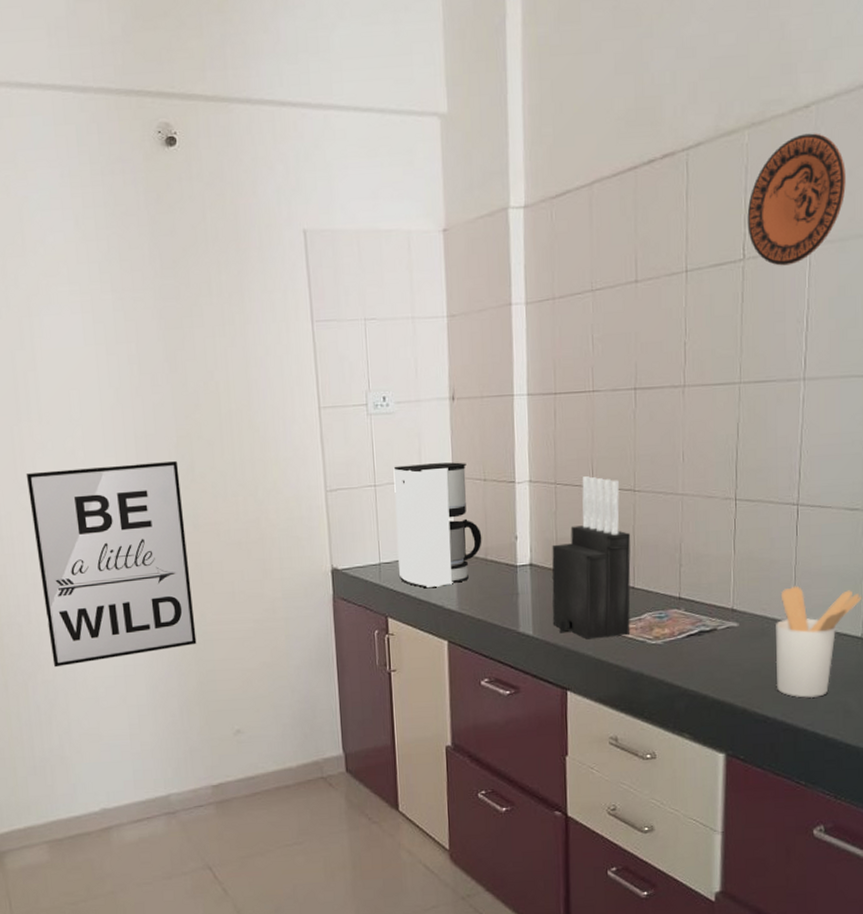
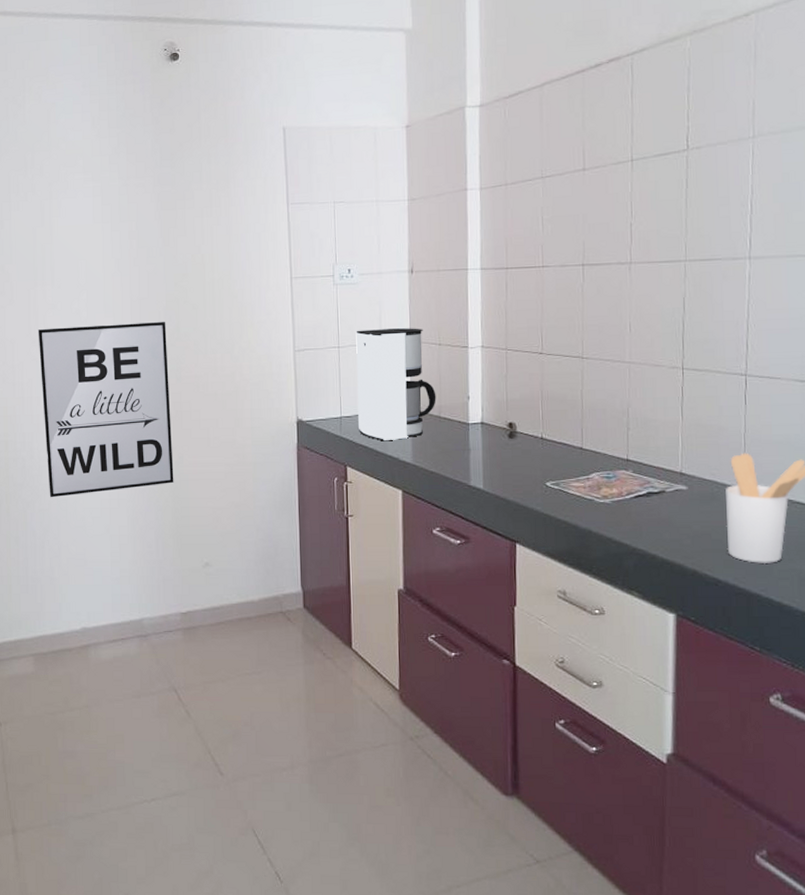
knife block: present [552,476,631,640] -> none [502,343,579,495]
decorative plate: present [747,133,846,266] -> none [690,37,787,155]

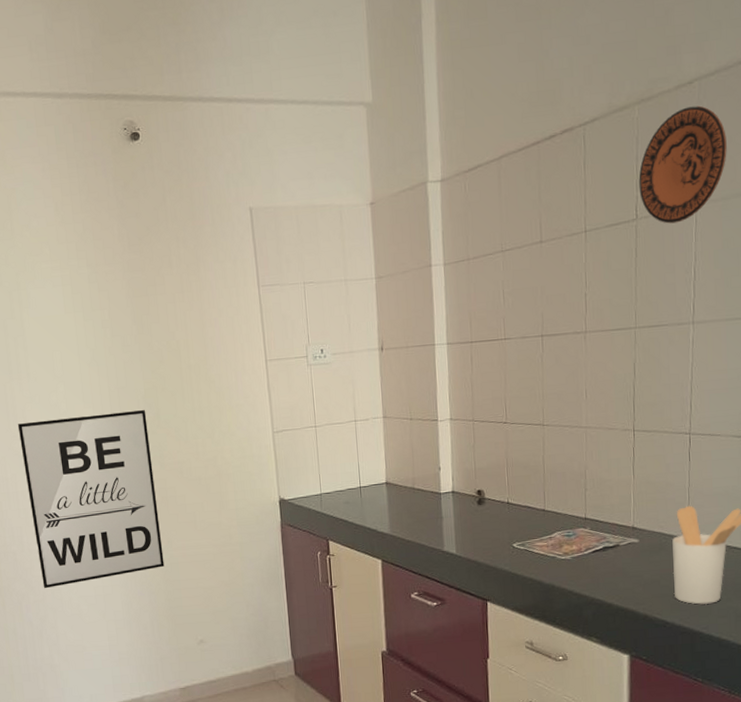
coffee maker: present [356,328,436,441] -> none [331,404,410,515]
decorative plate: none [690,37,787,155] -> present [638,105,727,224]

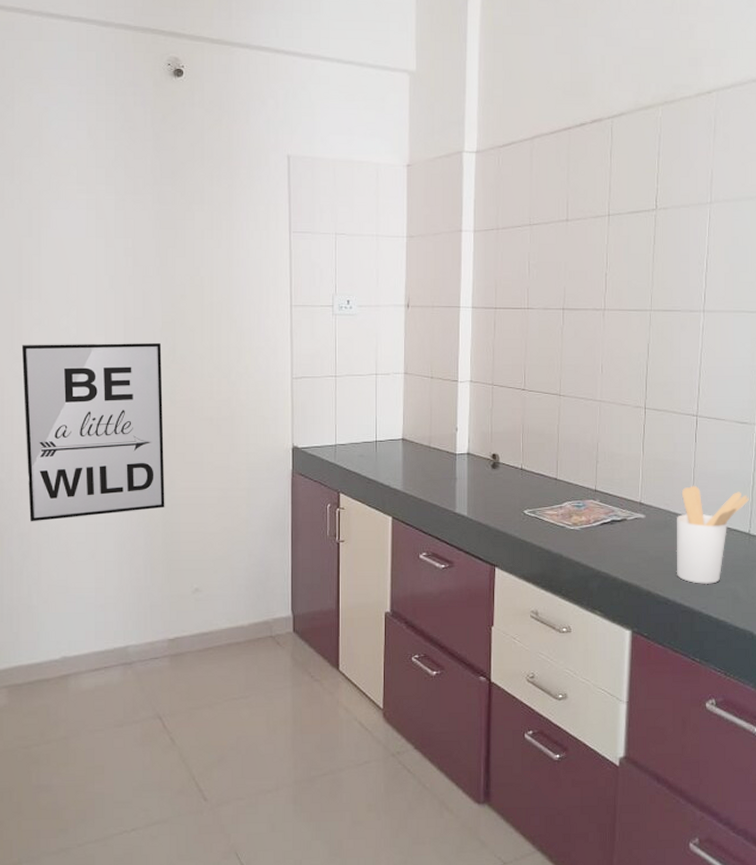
decorative plate: present [638,105,727,224] -> none [659,113,739,217]

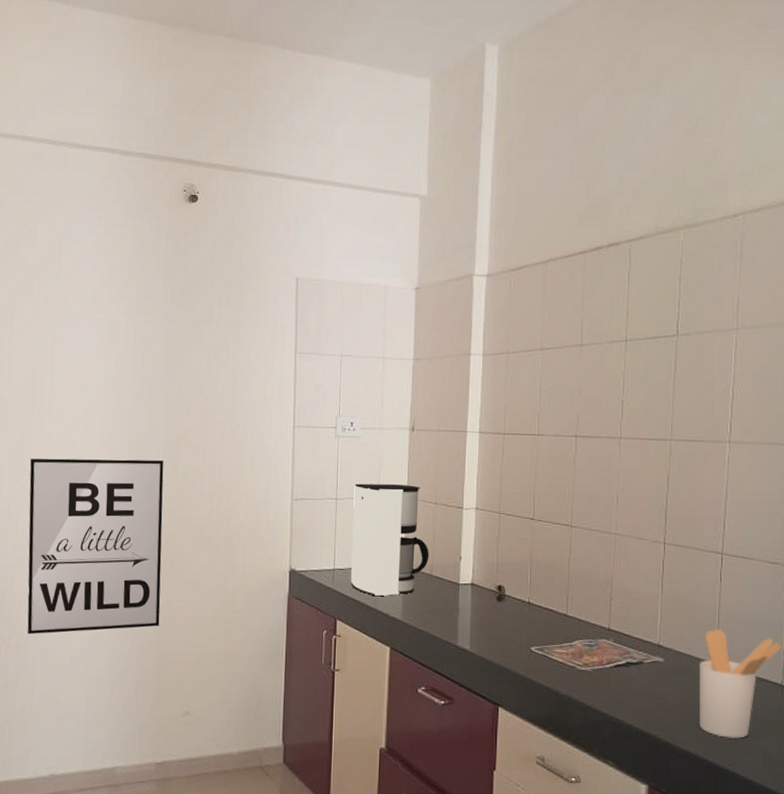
coffee maker: none [353,360,427,469] -> present [351,483,429,597]

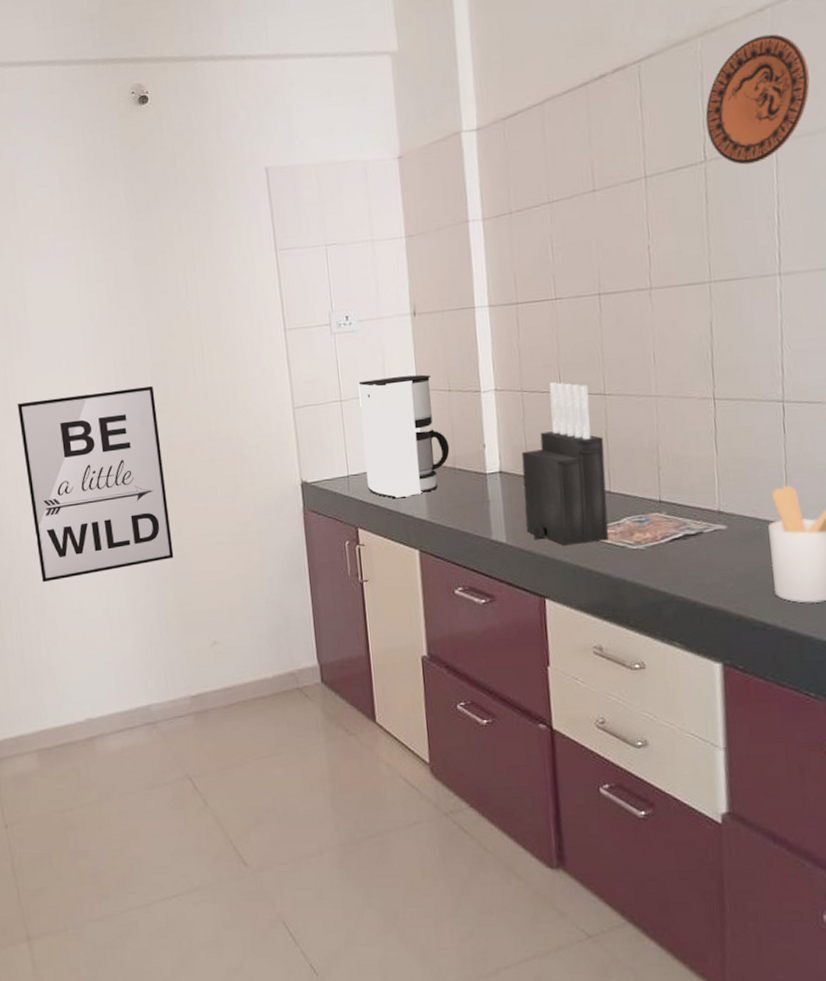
knife block: none [489,509,566,660] -> present [521,382,609,546]
decorative plate: none [681,237,769,344] -> present [705,34,810,165]

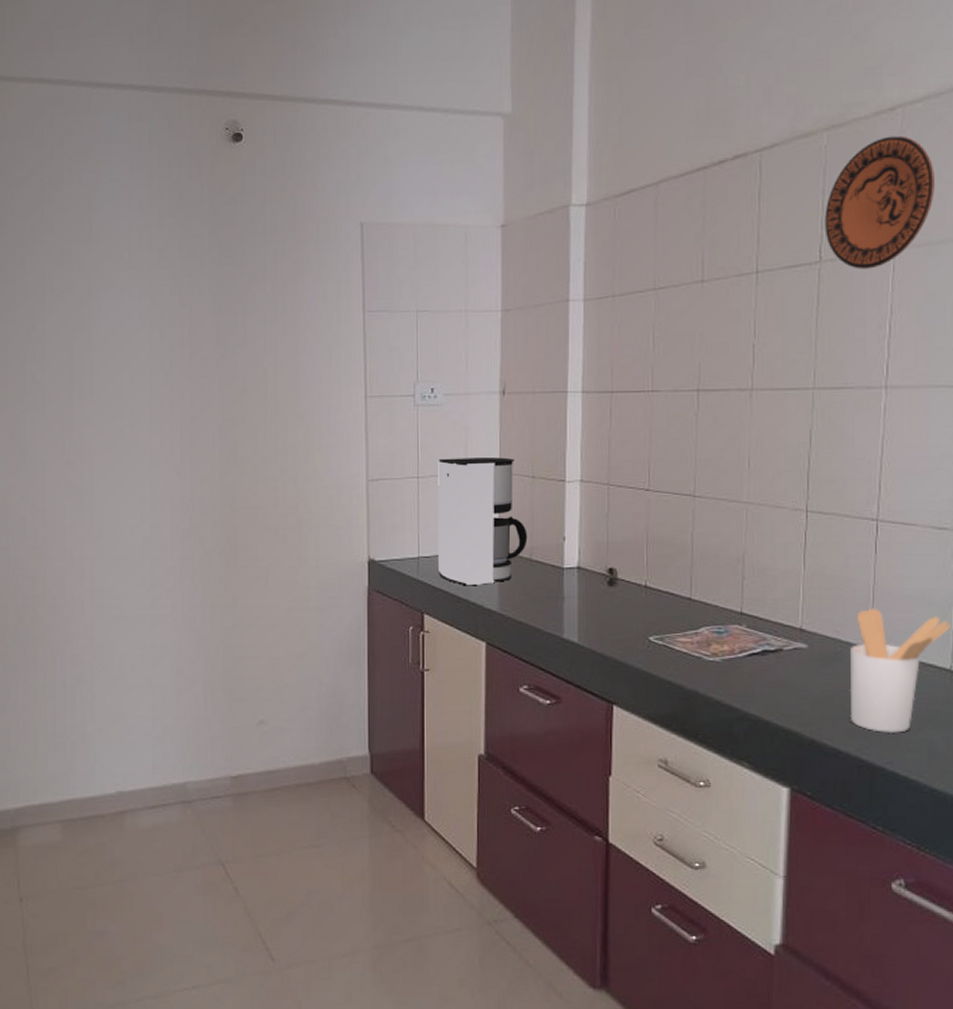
wall art: present [17,386,174,583] -> none [73,444,226,643]
knife block: present [521,382,609,546] -> none [600,479,689,651]

